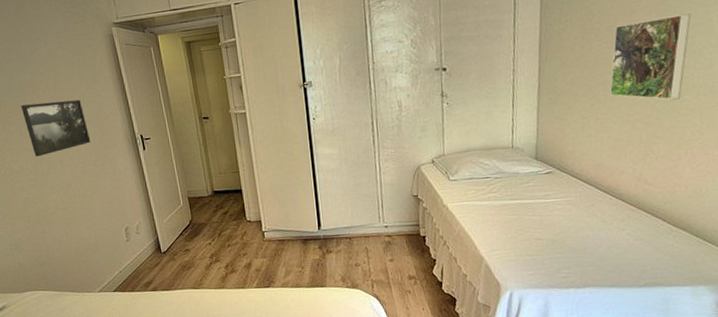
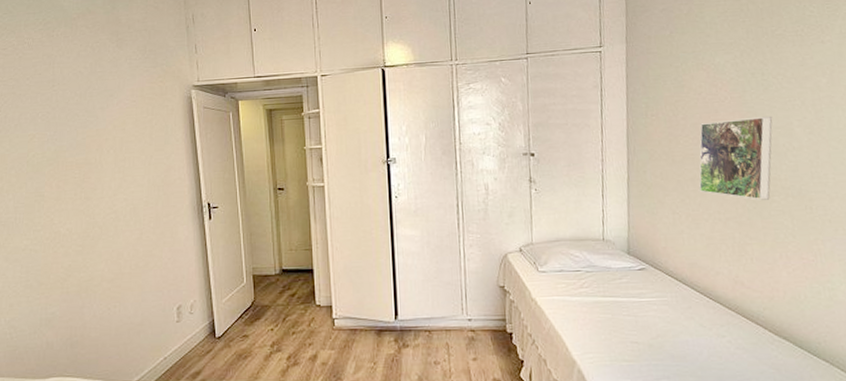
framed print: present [20,99,91,157] -> none [80,161,152,220]

